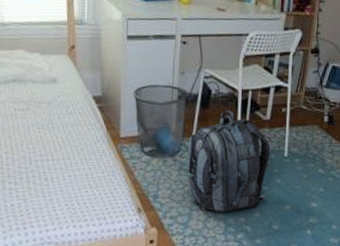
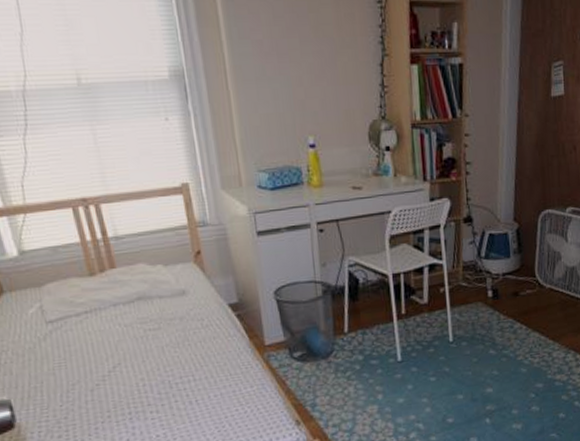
backpack: present [187,111,271,212] -> none [341,299,435,414]

